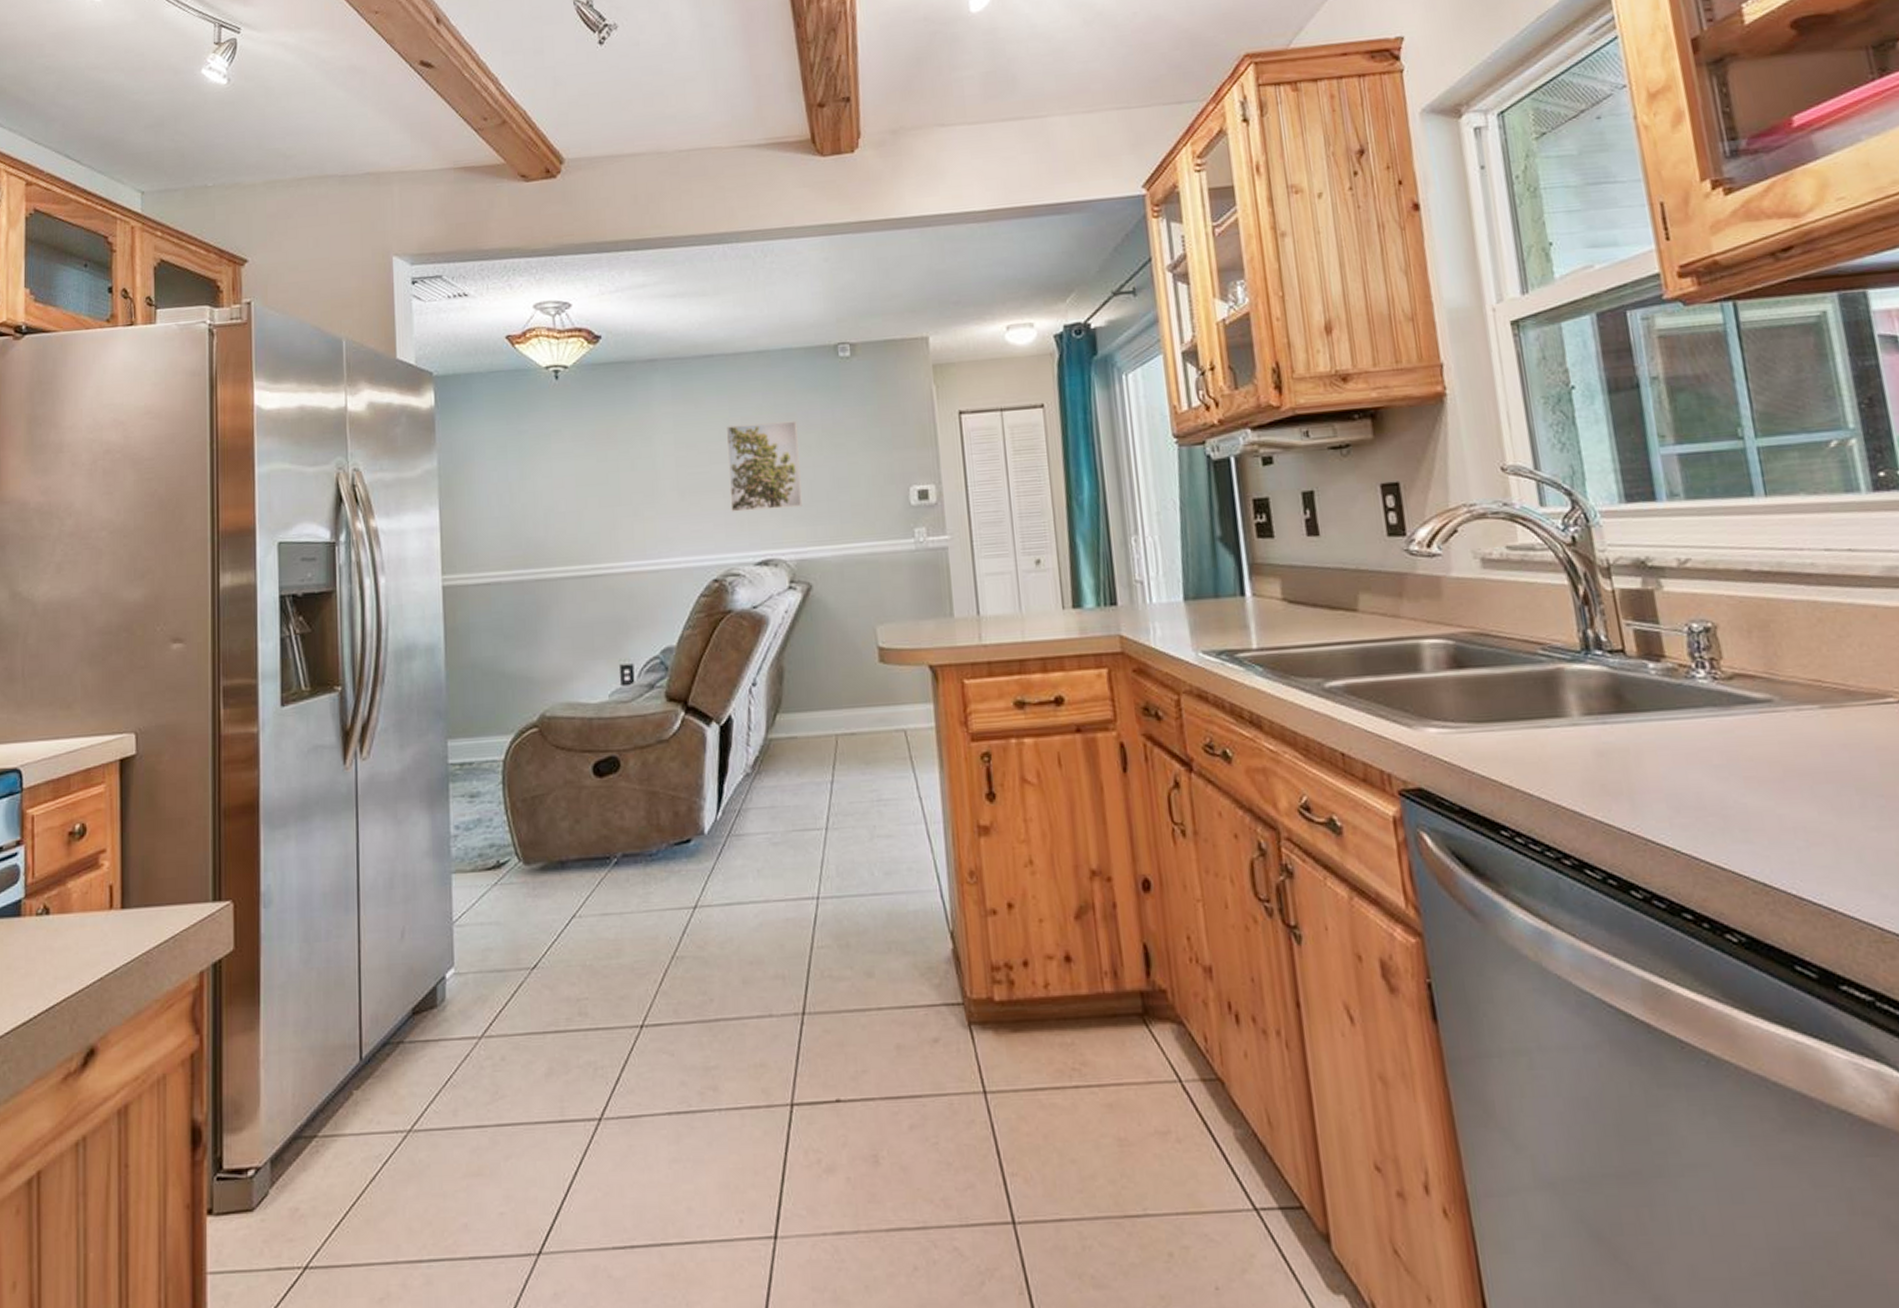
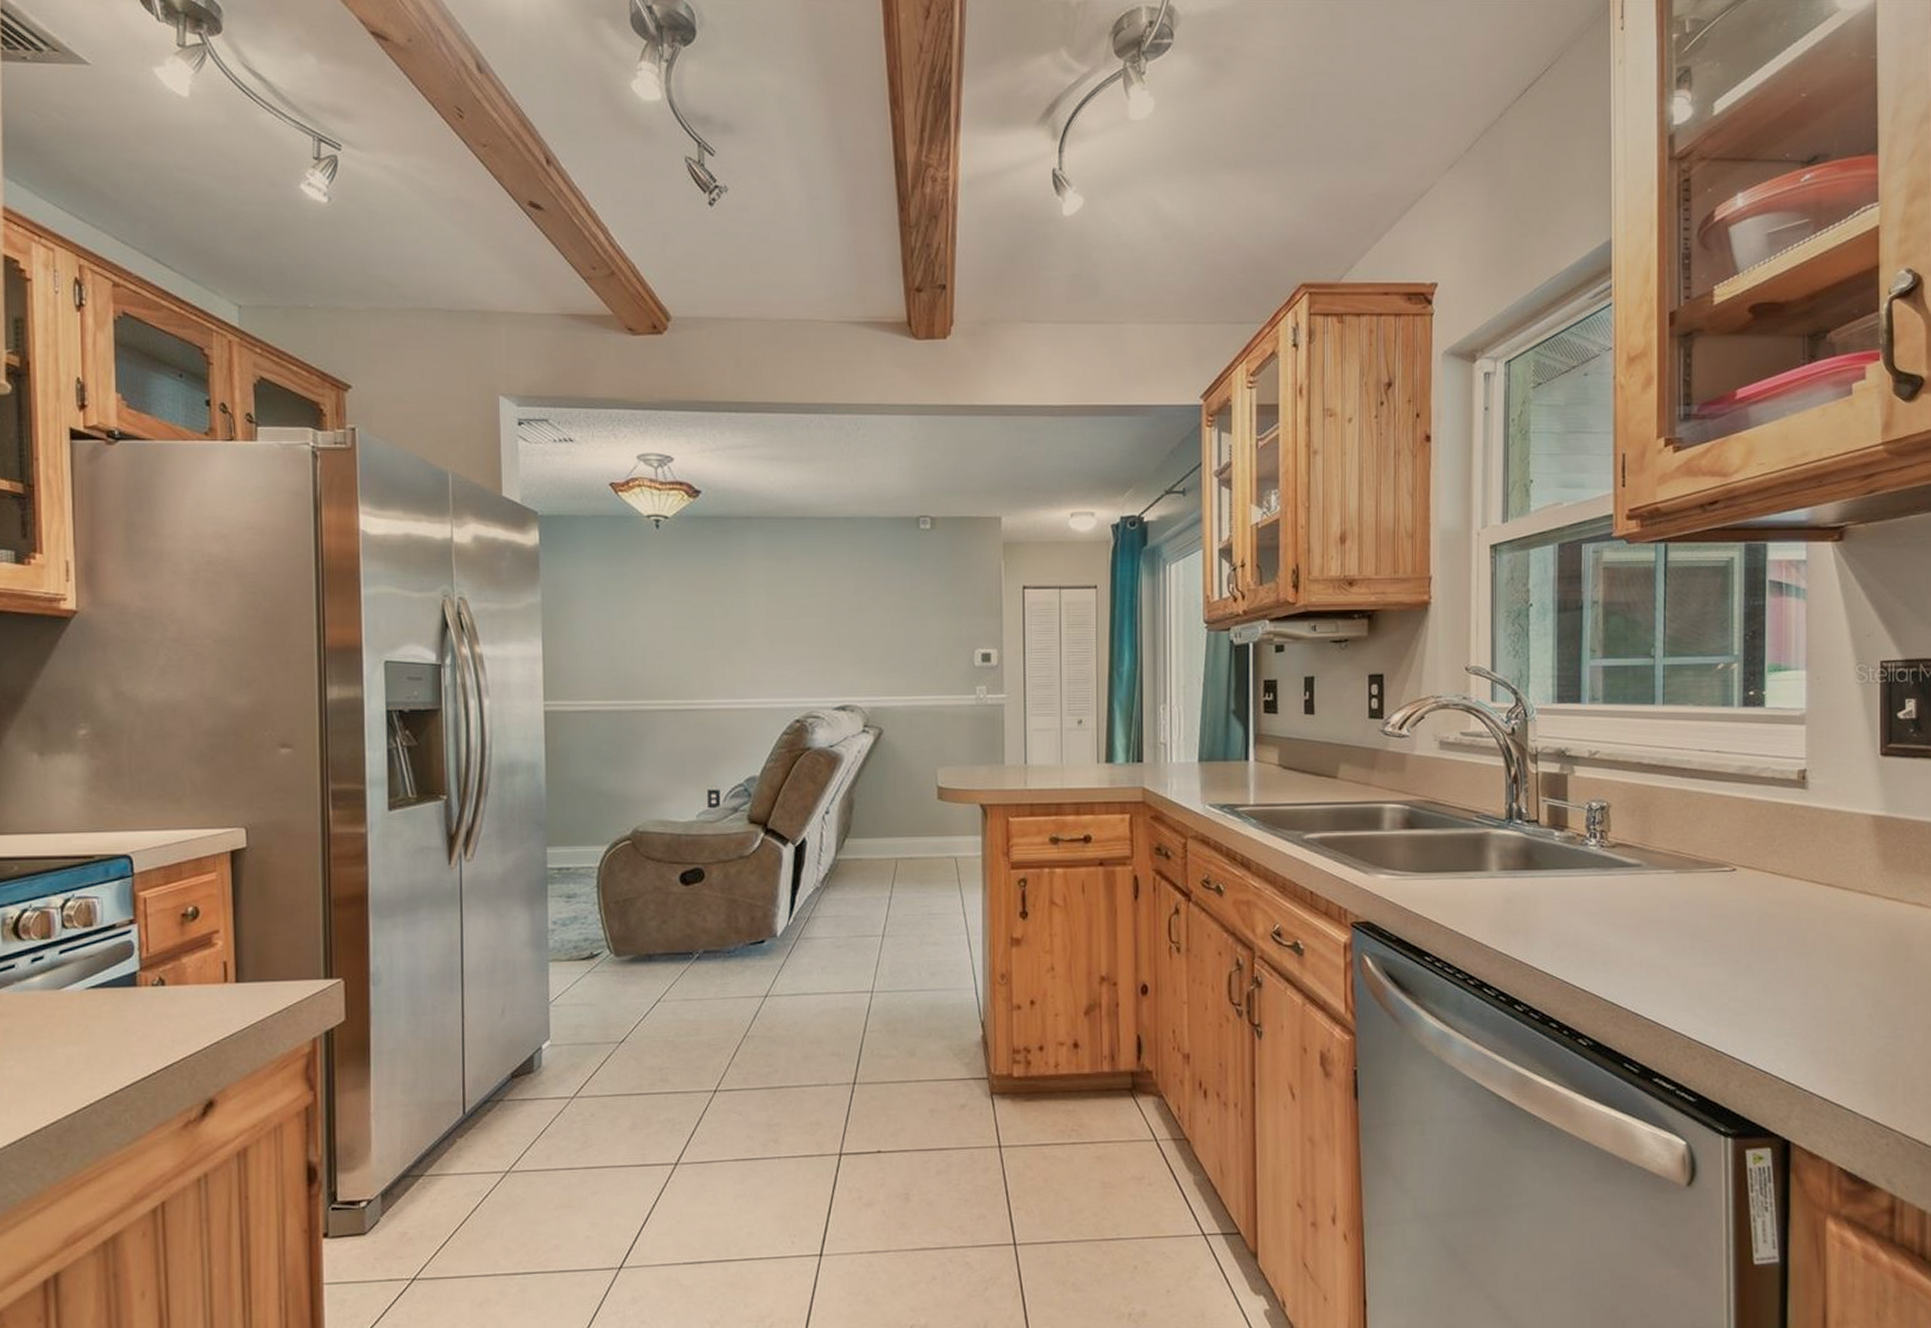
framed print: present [726,420,803,512] -> none [813,583,879,661]

